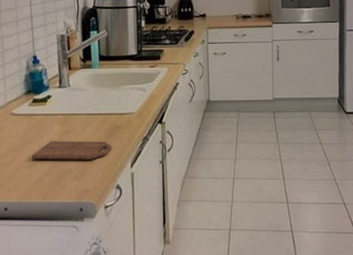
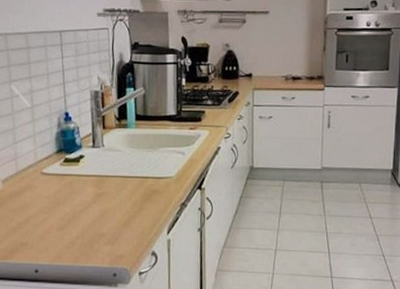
cutting board: present [31,141,112,160] -> none [62,203,148,224]

